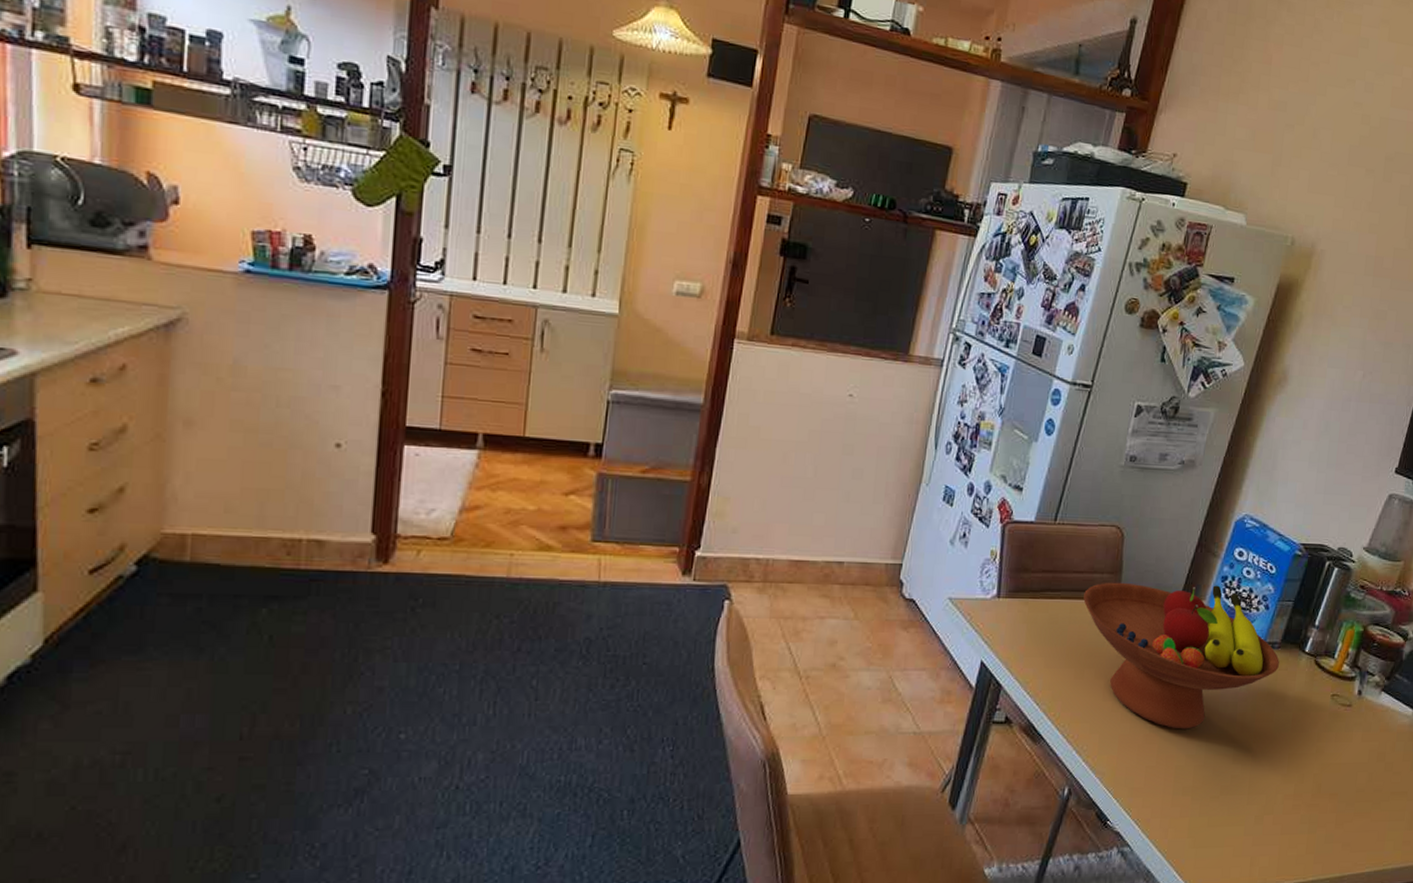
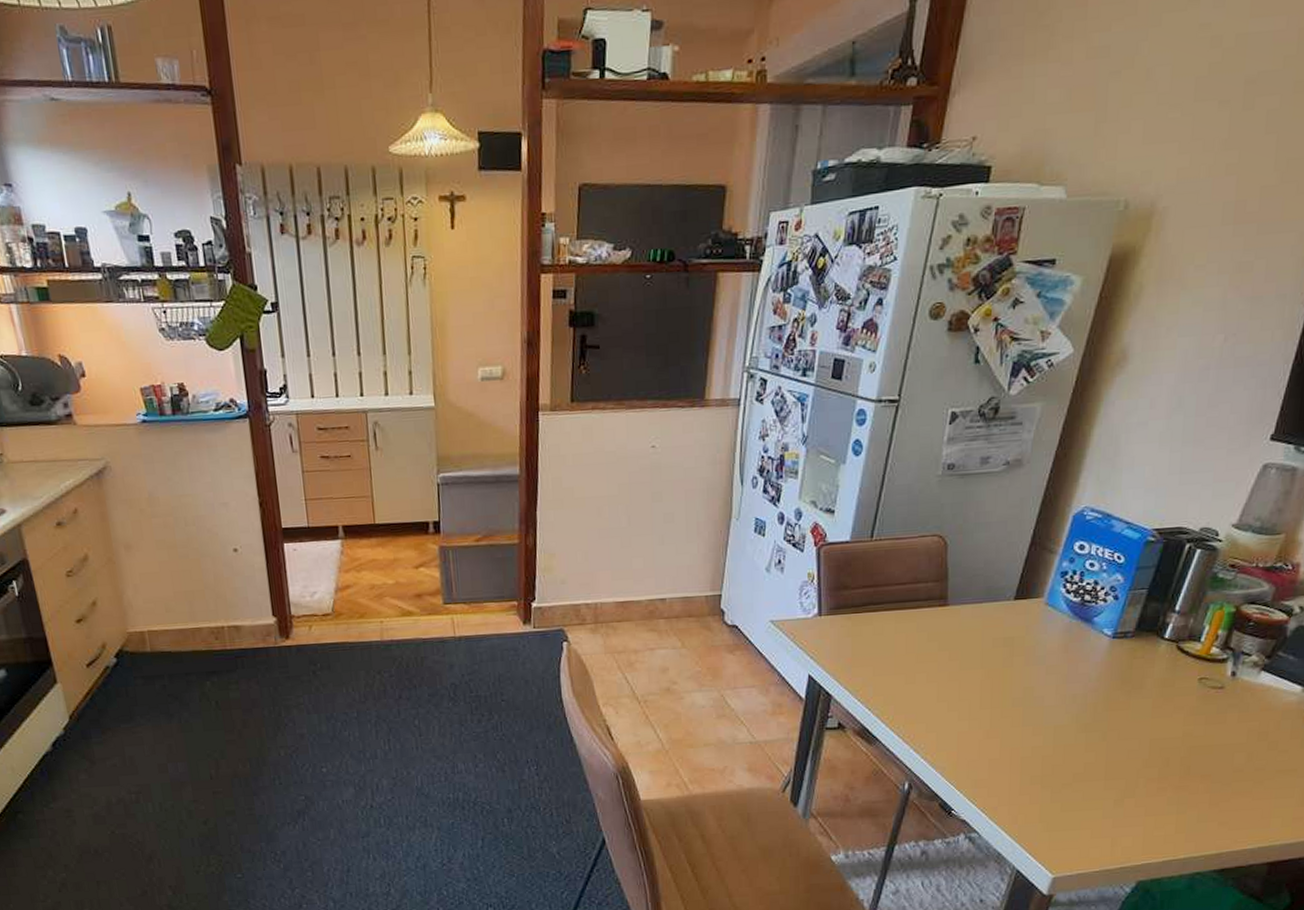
fruit bowl: present [1083,582,1279,730] -> none [909,581,1134,723]

